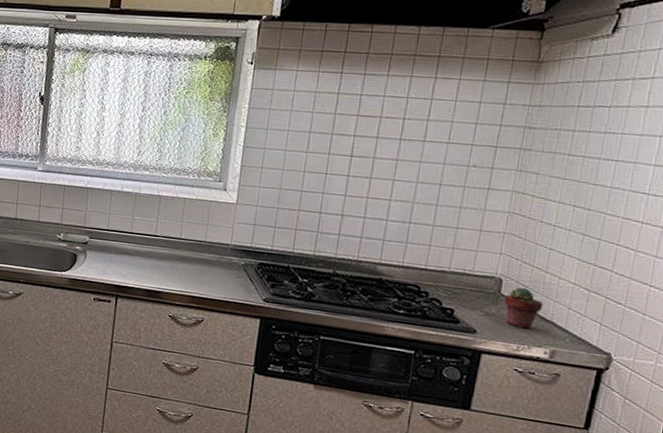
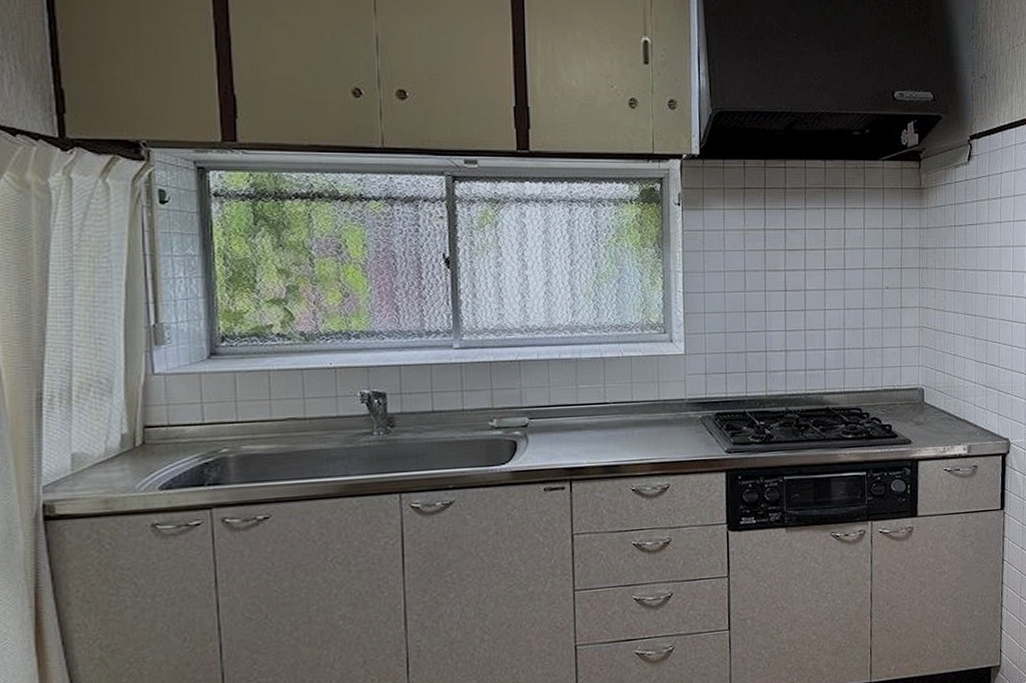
potted succulent: present [505,287,543,329] -> none [928,393,956,431]

